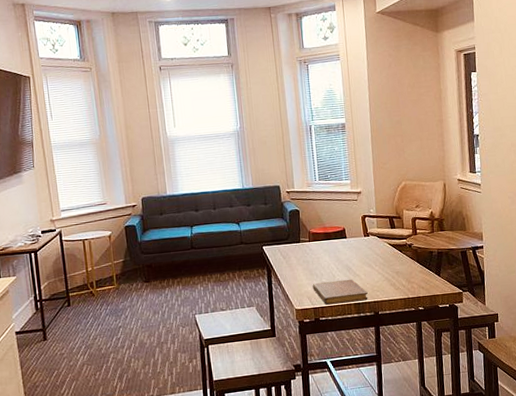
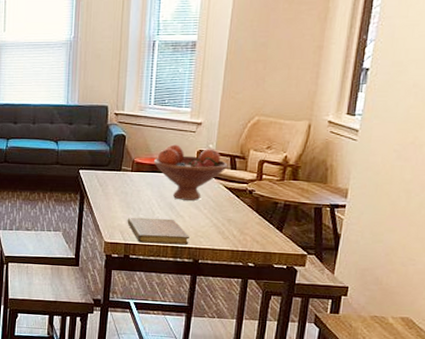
fruit bowl: none [326,213,389,261] -> present [153,144,229,201]

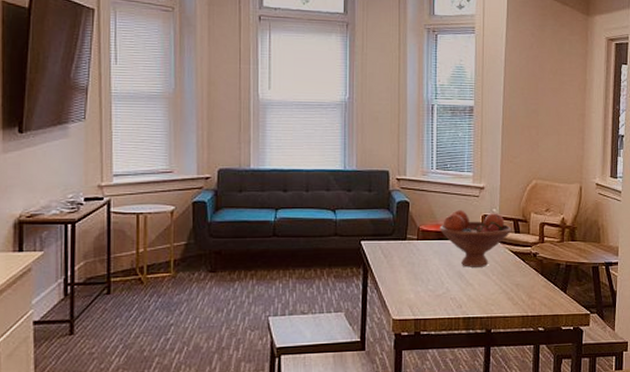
notebook: present [127,217,190,245] -> none [416,288,480,317]

